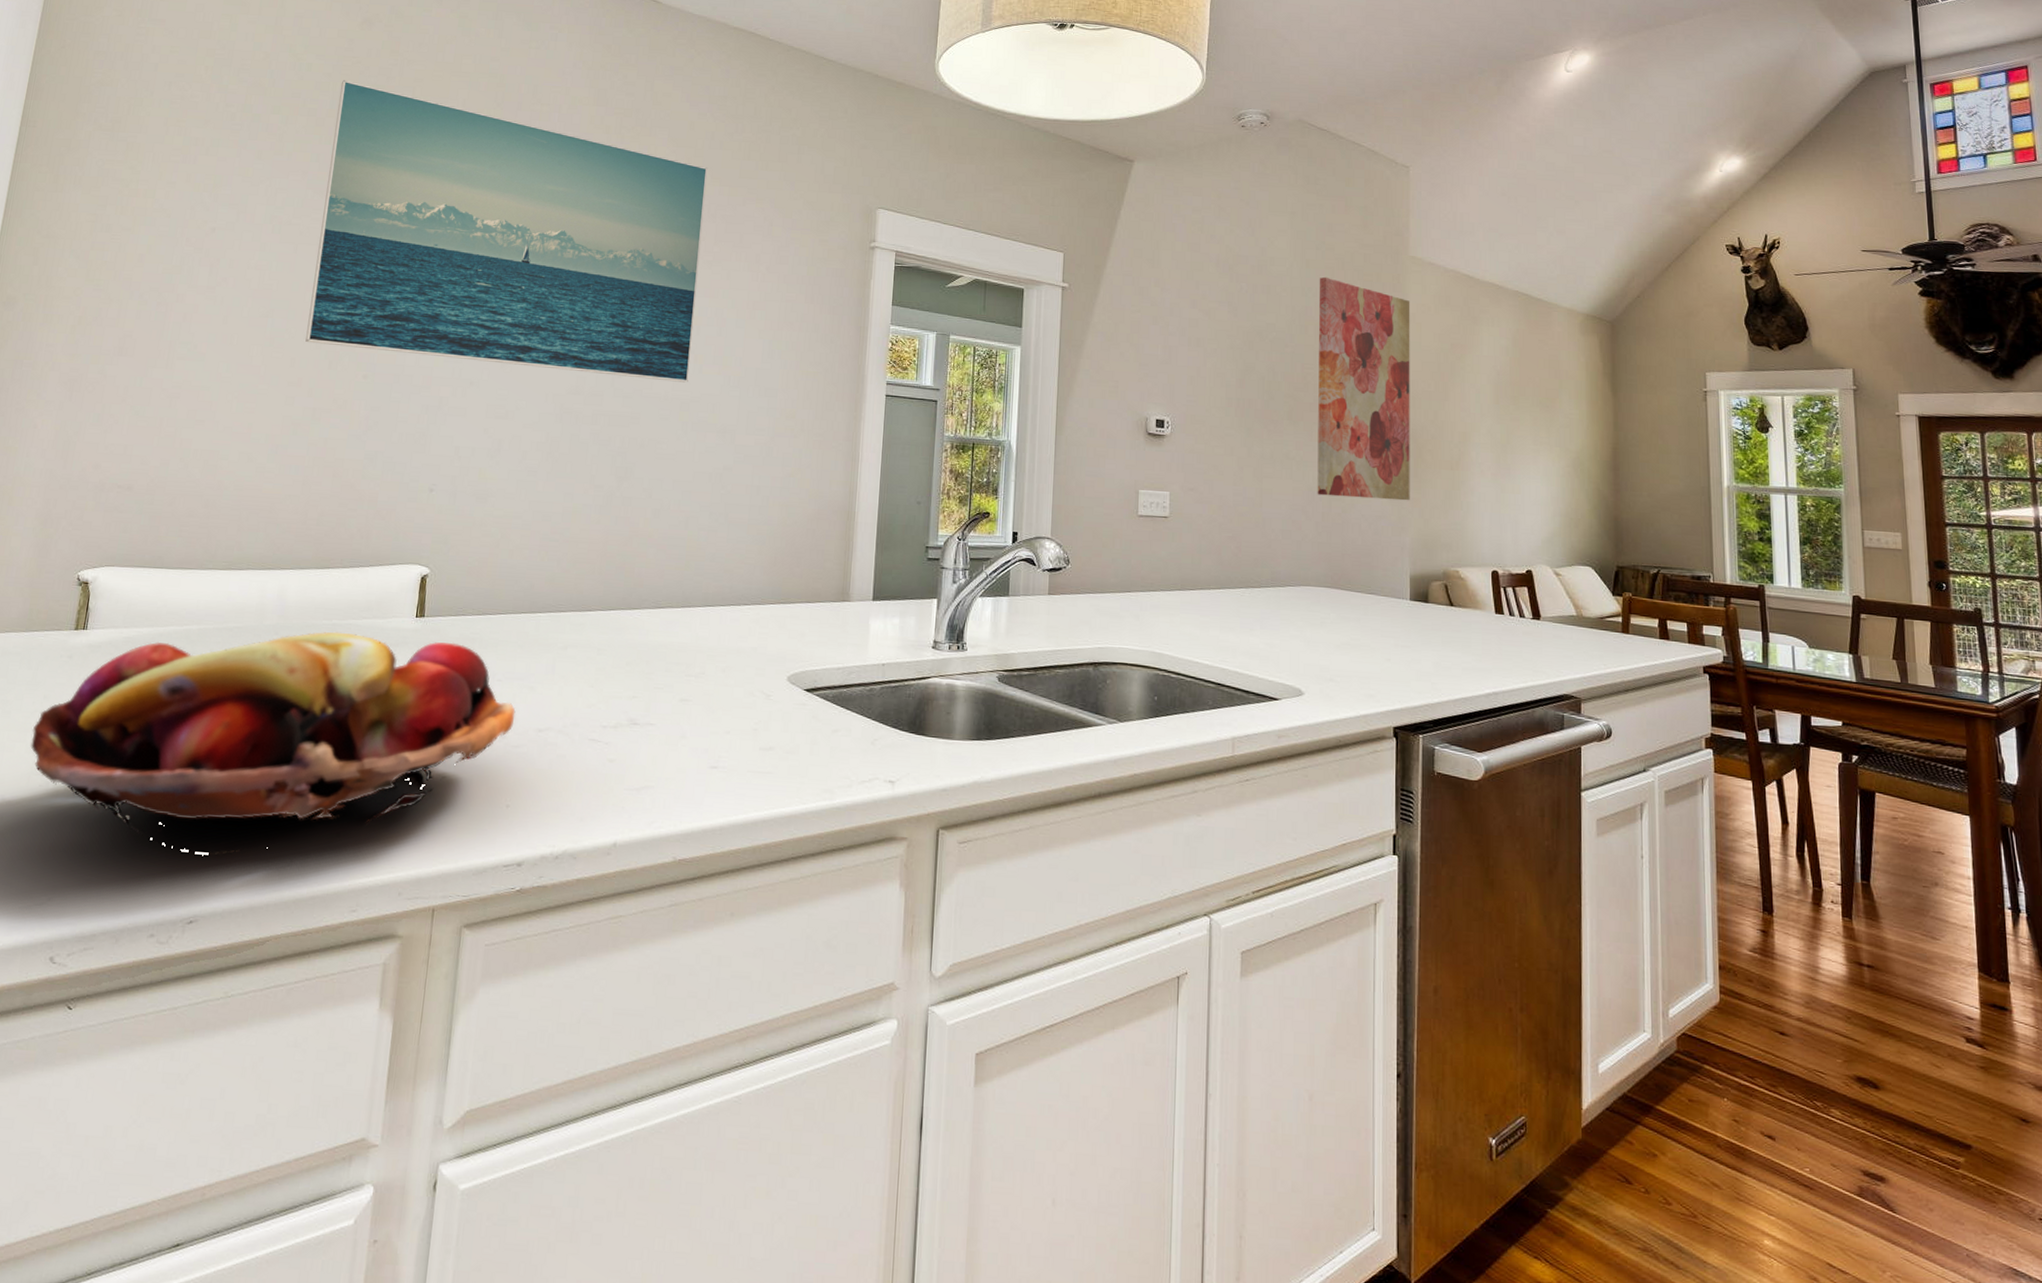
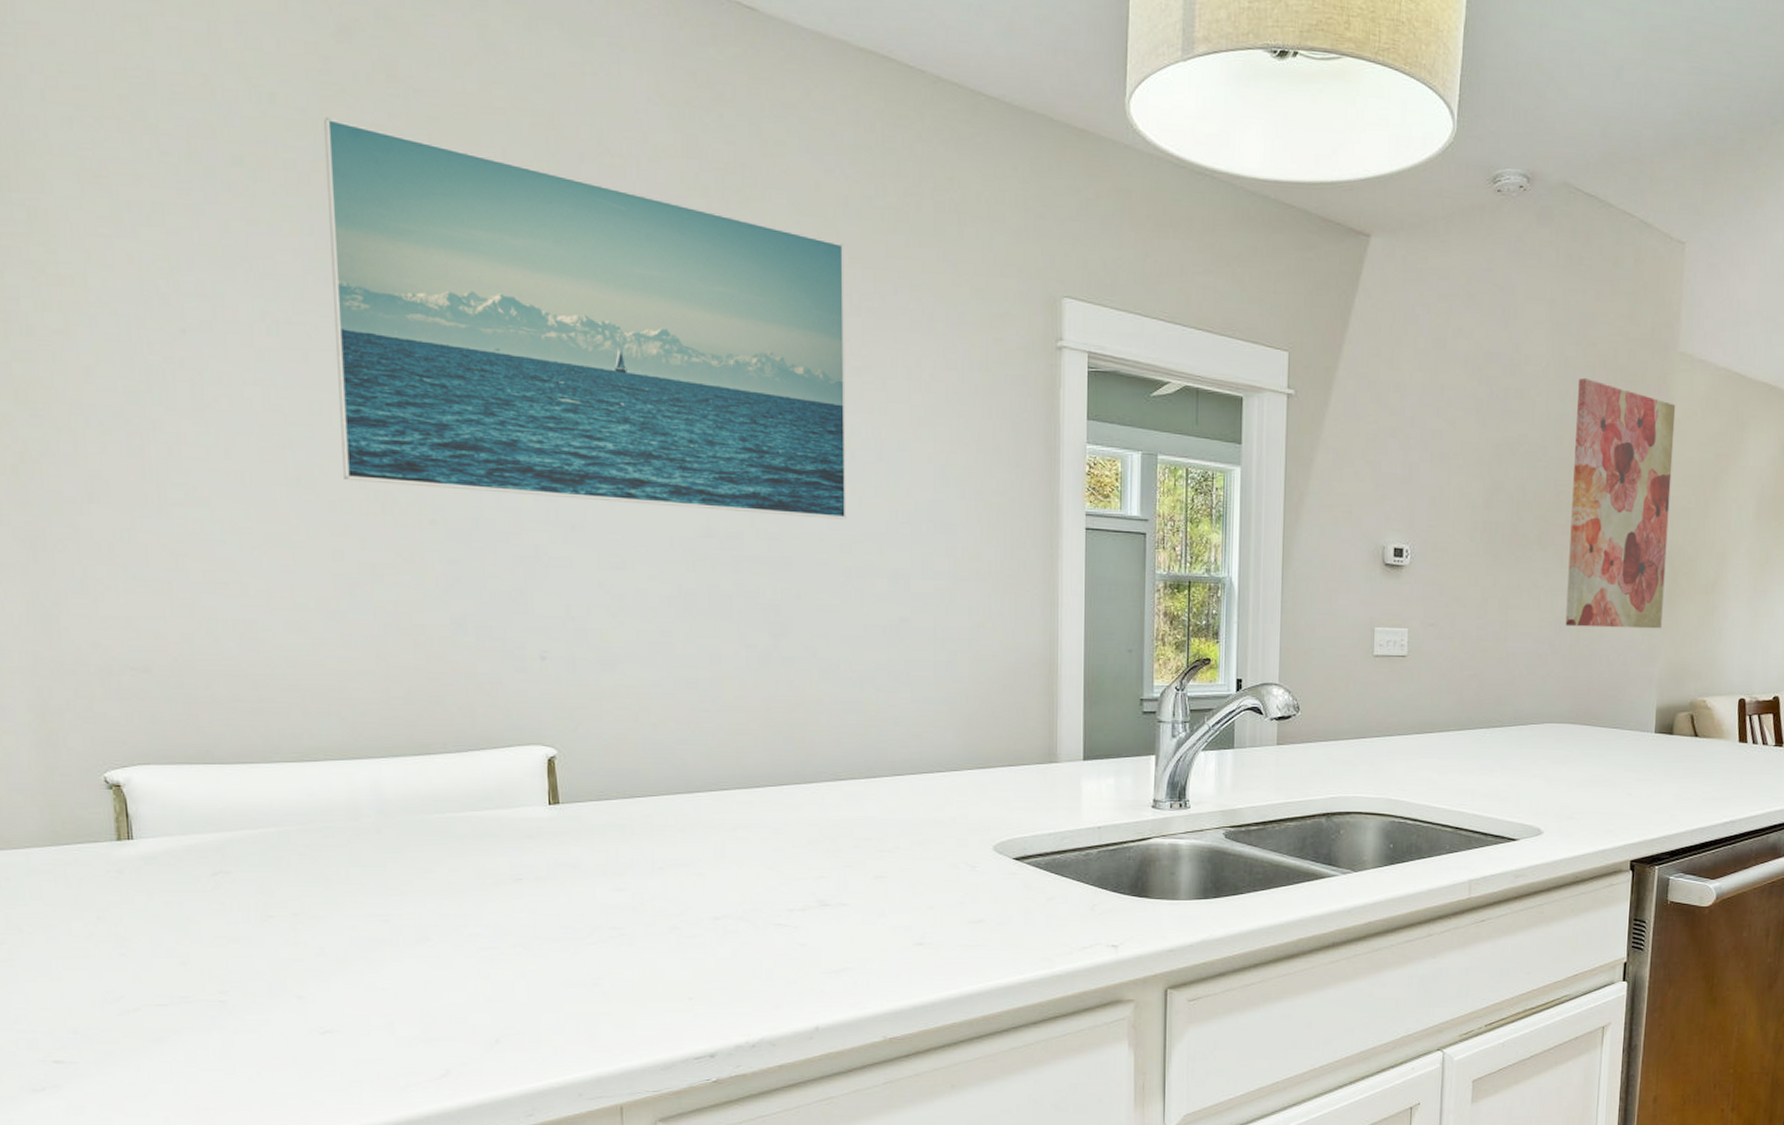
fruit basket: present [30,631,516,855] -> none [91,825,685,1072]

